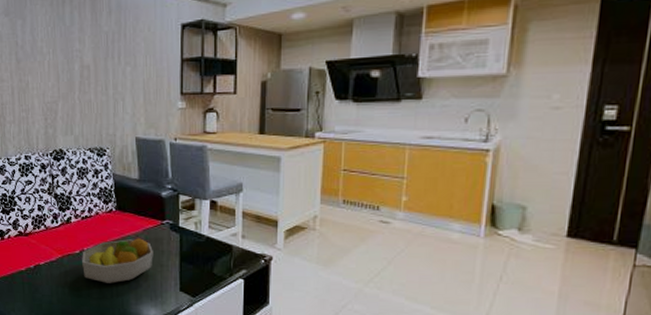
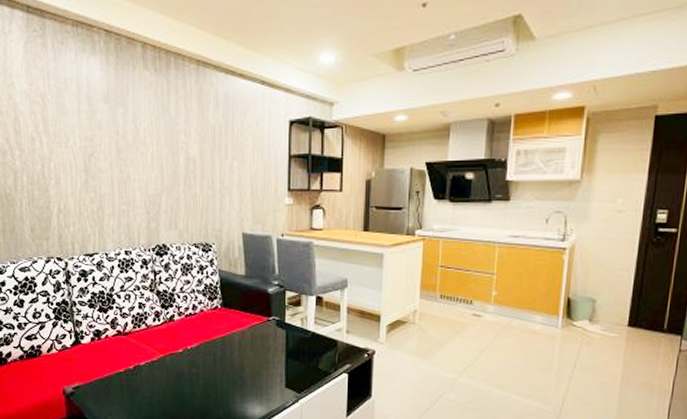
fruit bowl: present [82,237,153,284] -> none [185,334,259,382]

